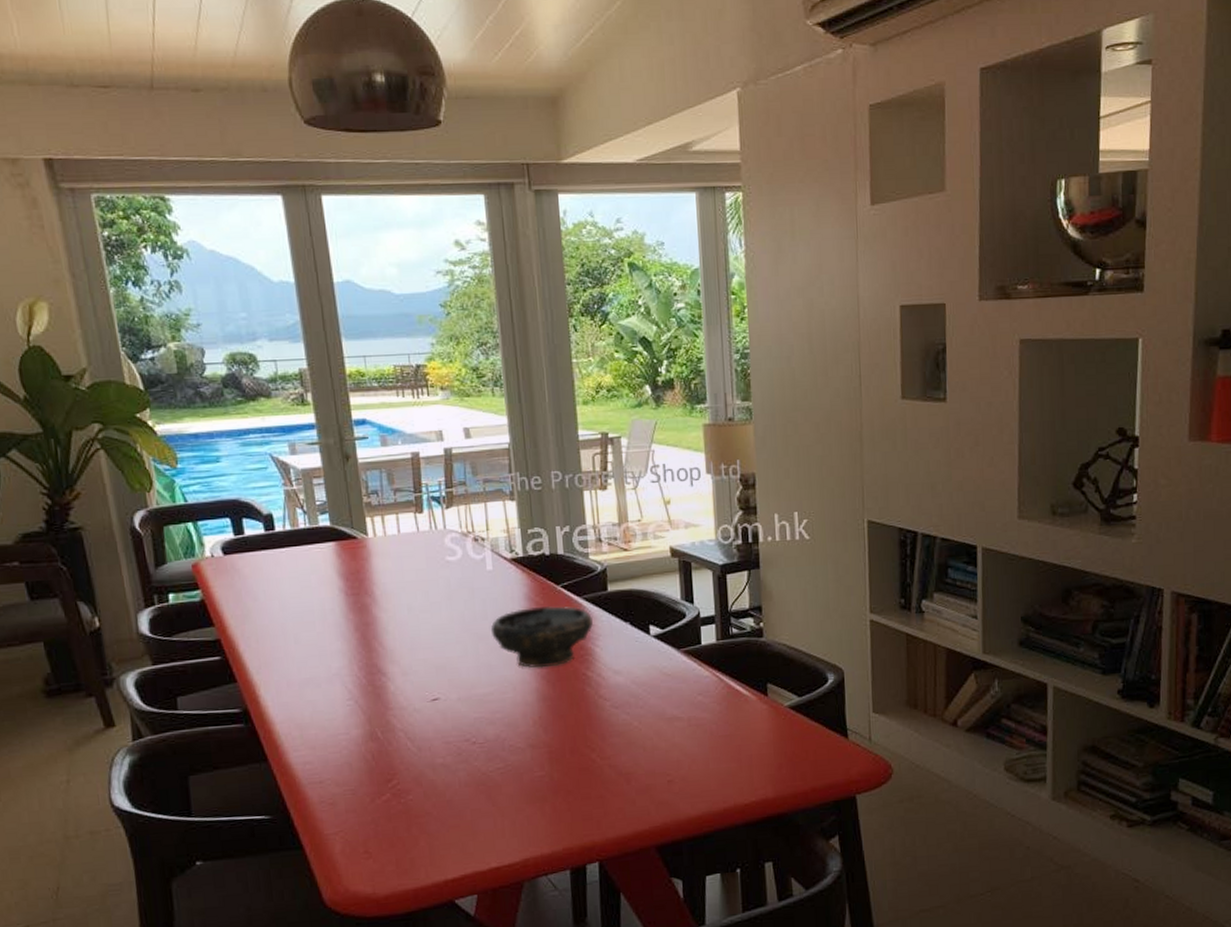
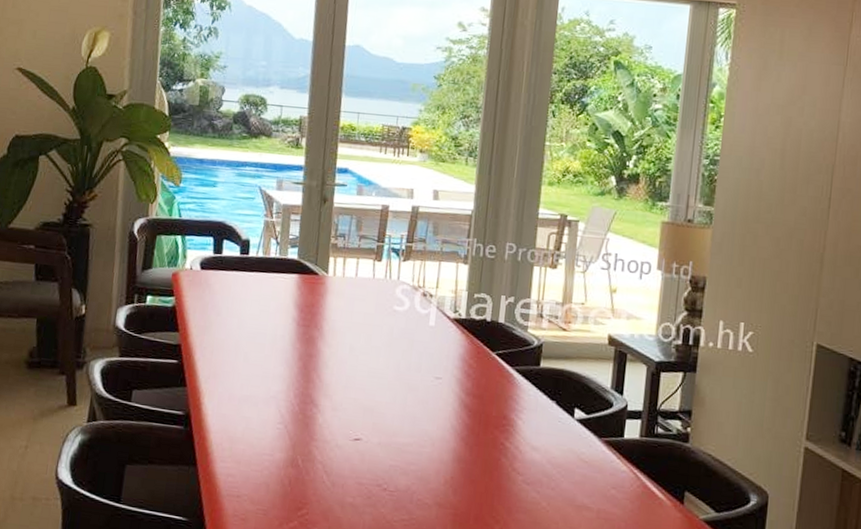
bowl: present [490,605,594,668] -> none [421,368,521,430]

